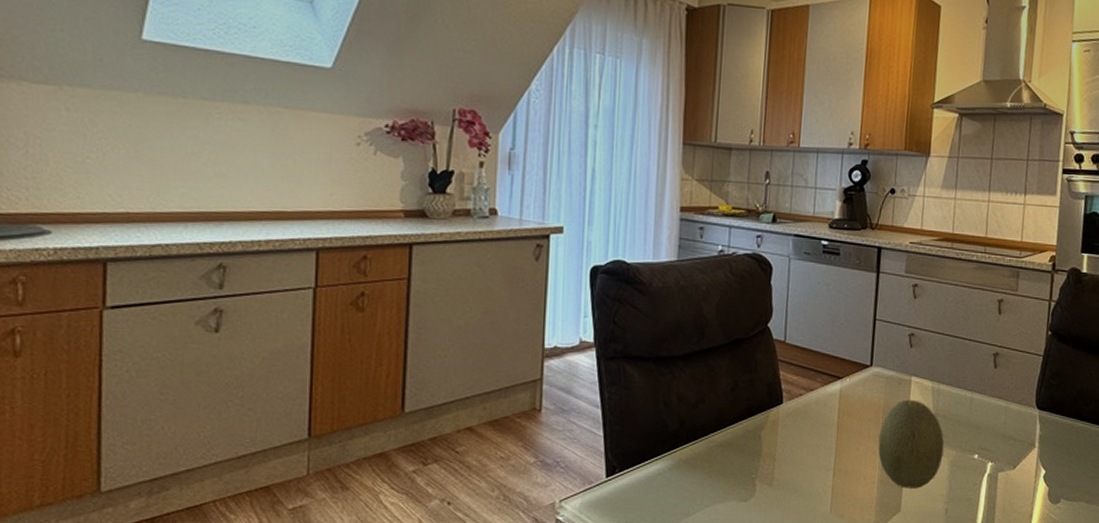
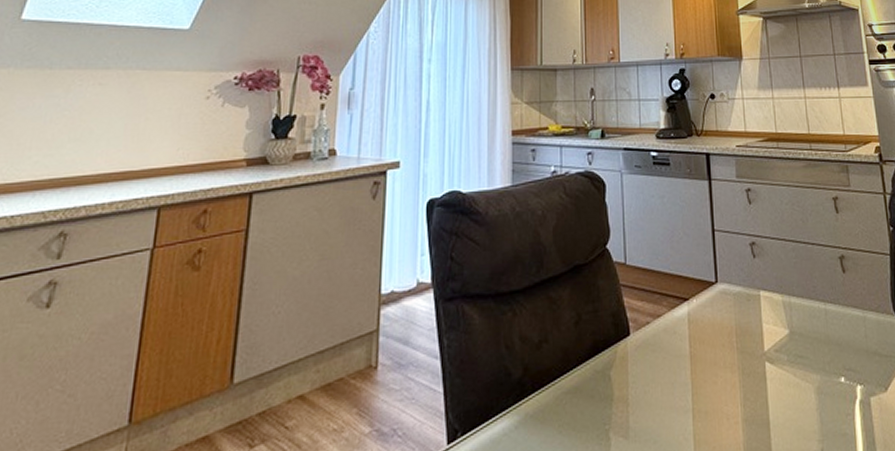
fruit: present [878,399,945,488] -> none [735,317,808,427]

